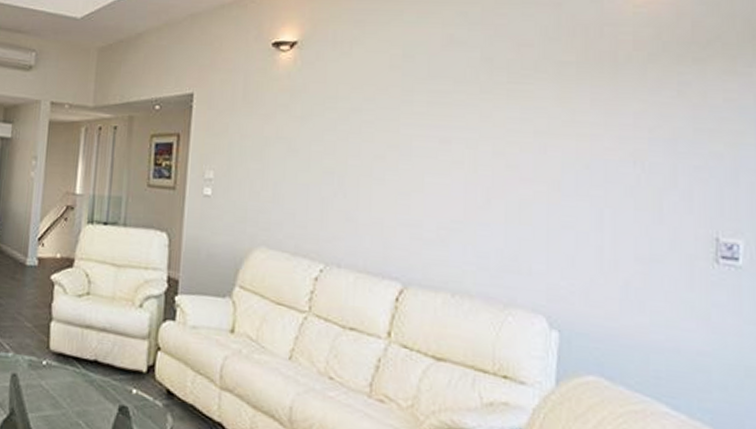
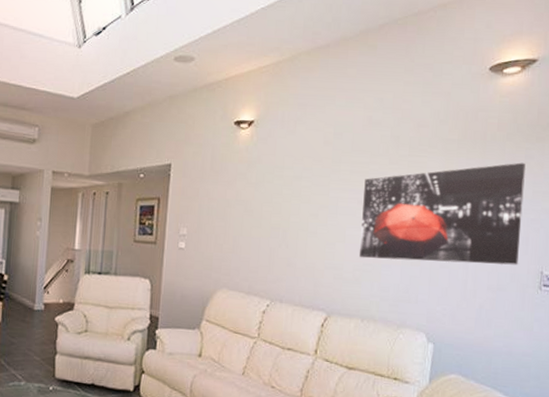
wall art: none [445,91,680,228] -> present [360,162,526,265]

